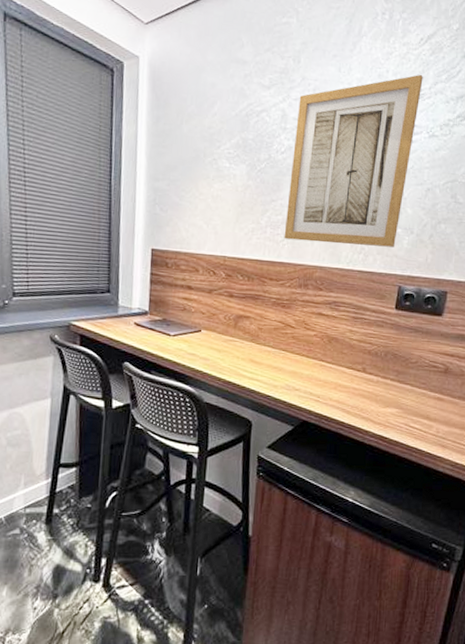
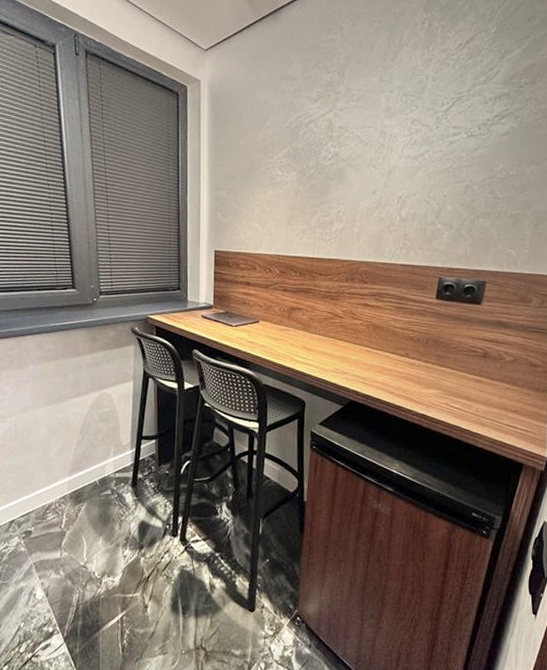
wall art: present [284,74,423,247] -> none [331,78,462,242]

